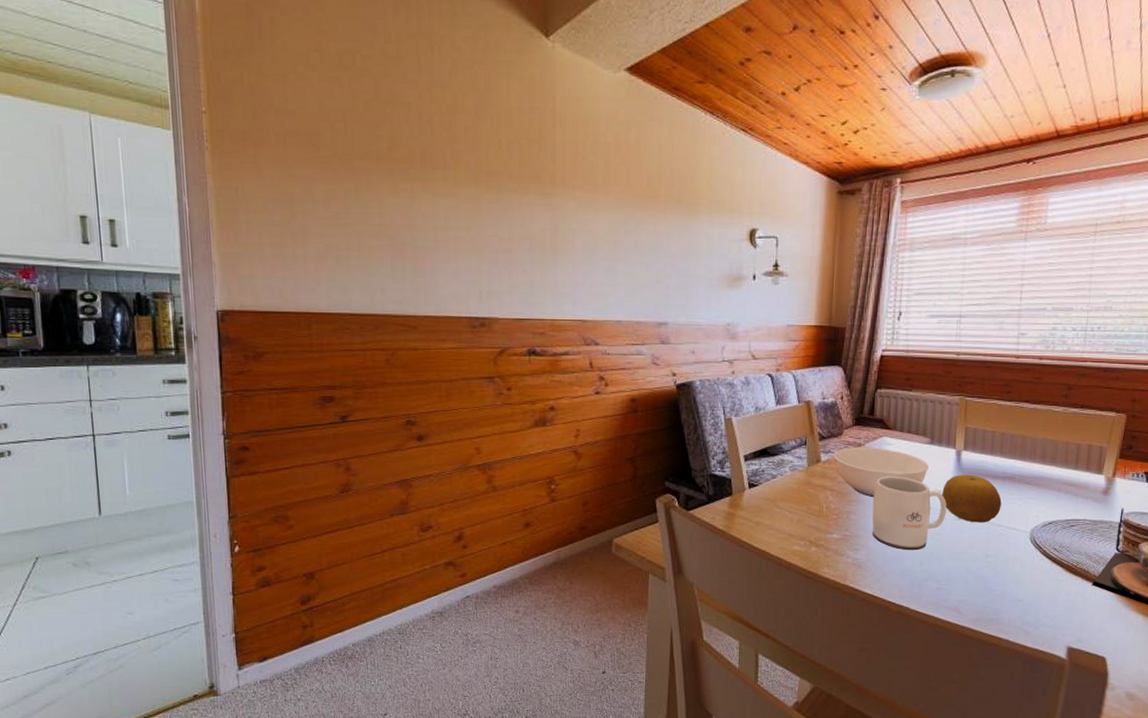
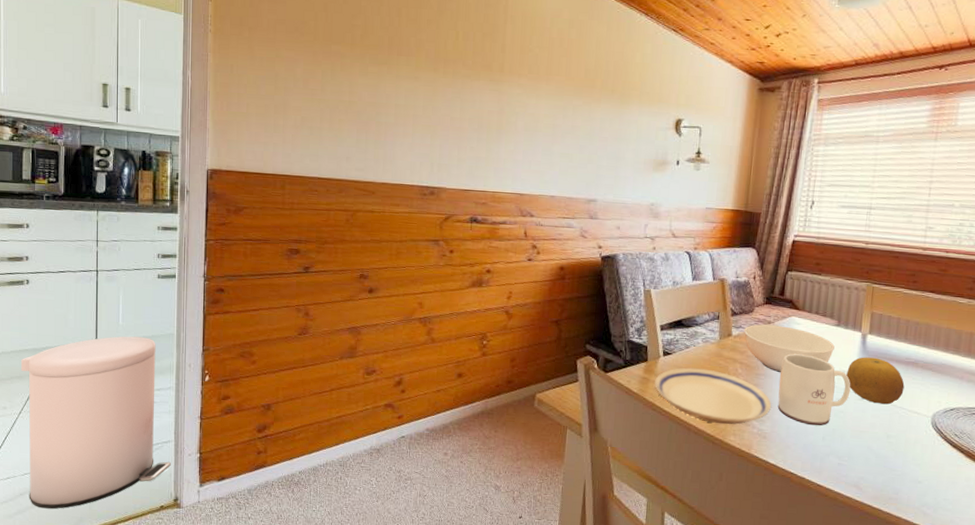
pedal bin: none [10,508,202,710] -> present [20,336,171,509]
plate: none [741,499,866,555] -> present [655,367,772,424]

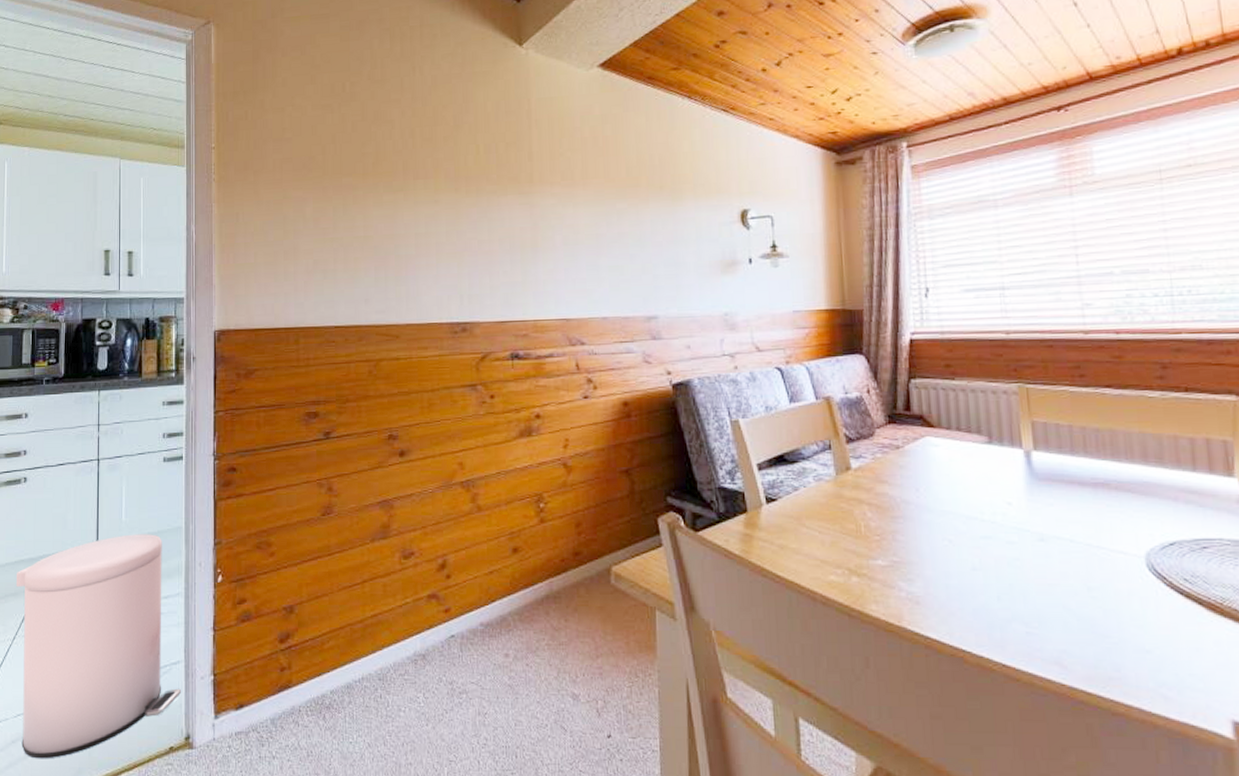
plate: present [655,367,772,424] -> none [760,516,920,588]
bowl: present [744,324,835,373] -> none [866,450,991,513]
mug: present [777,354,851,426] -> none [923,486,1024,582]
fruit: present [846,357,905,405] -> none [1013,481,1098,544]

